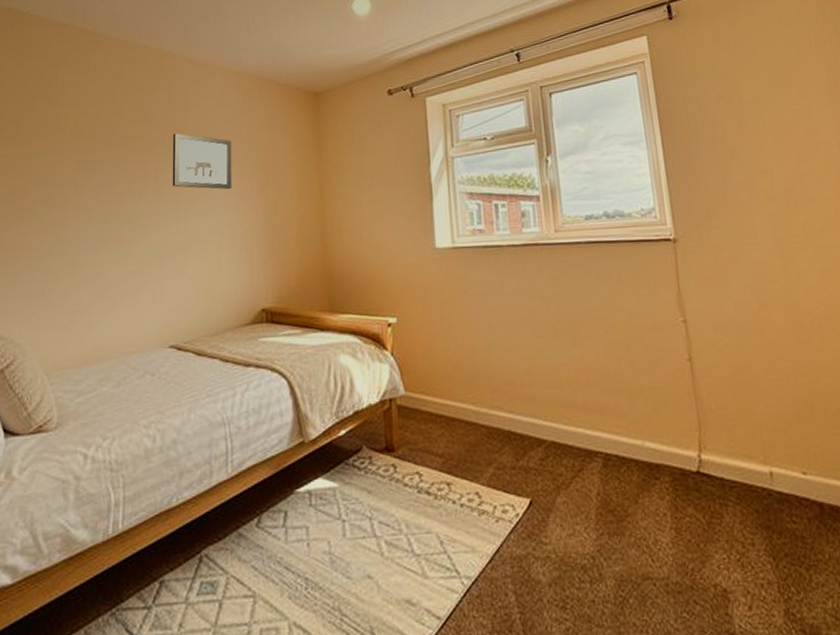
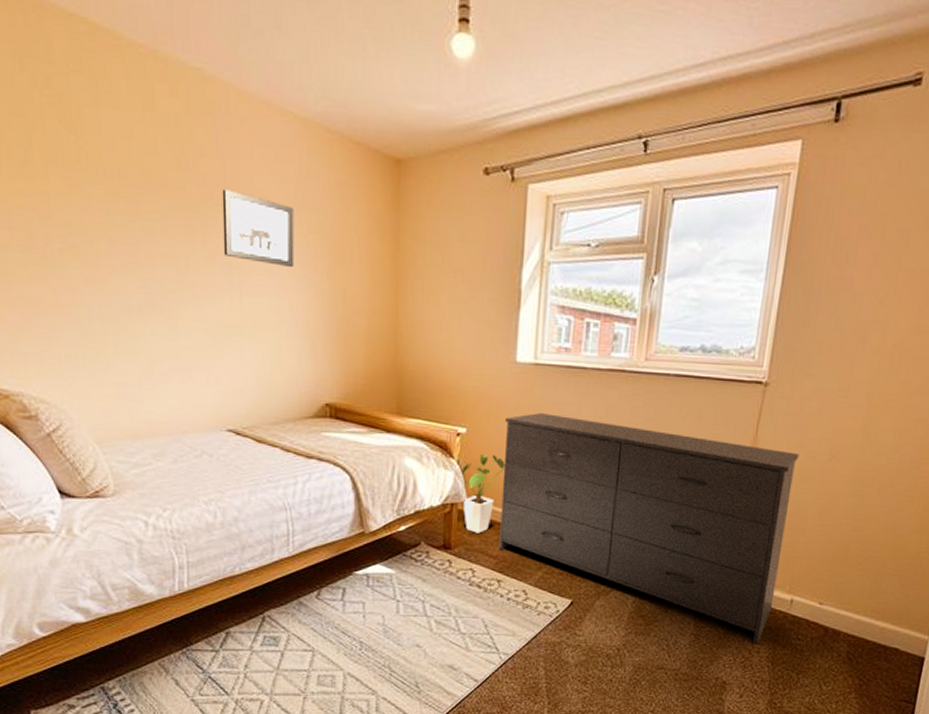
house plant: none [388,342,439,430] -> present [455,455,505,534]
dresser: none [433,294,753,535] -> present [499,413,799,645]

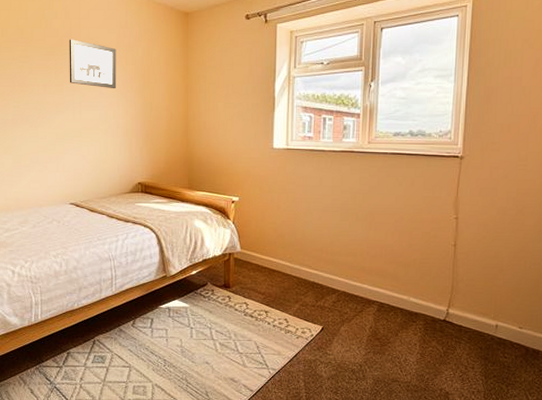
house plant: present [455,455,505,534] -> none [231,216,268,276]
dresser: present [499,413,799,645] -> none [266,185,492,362]

